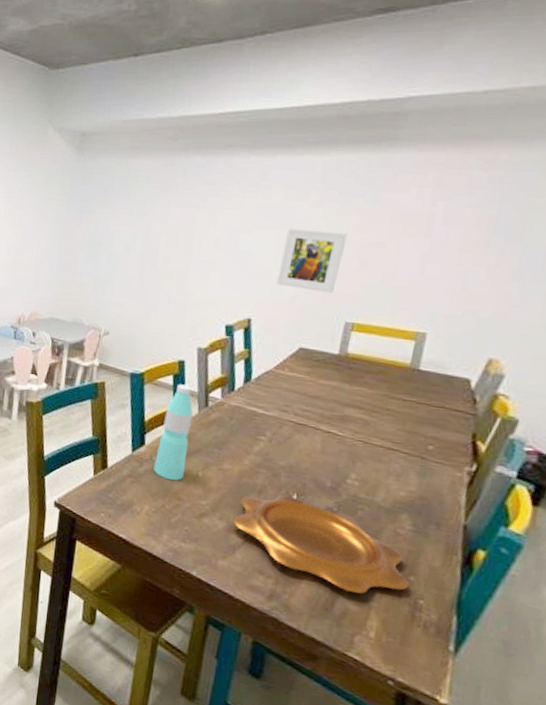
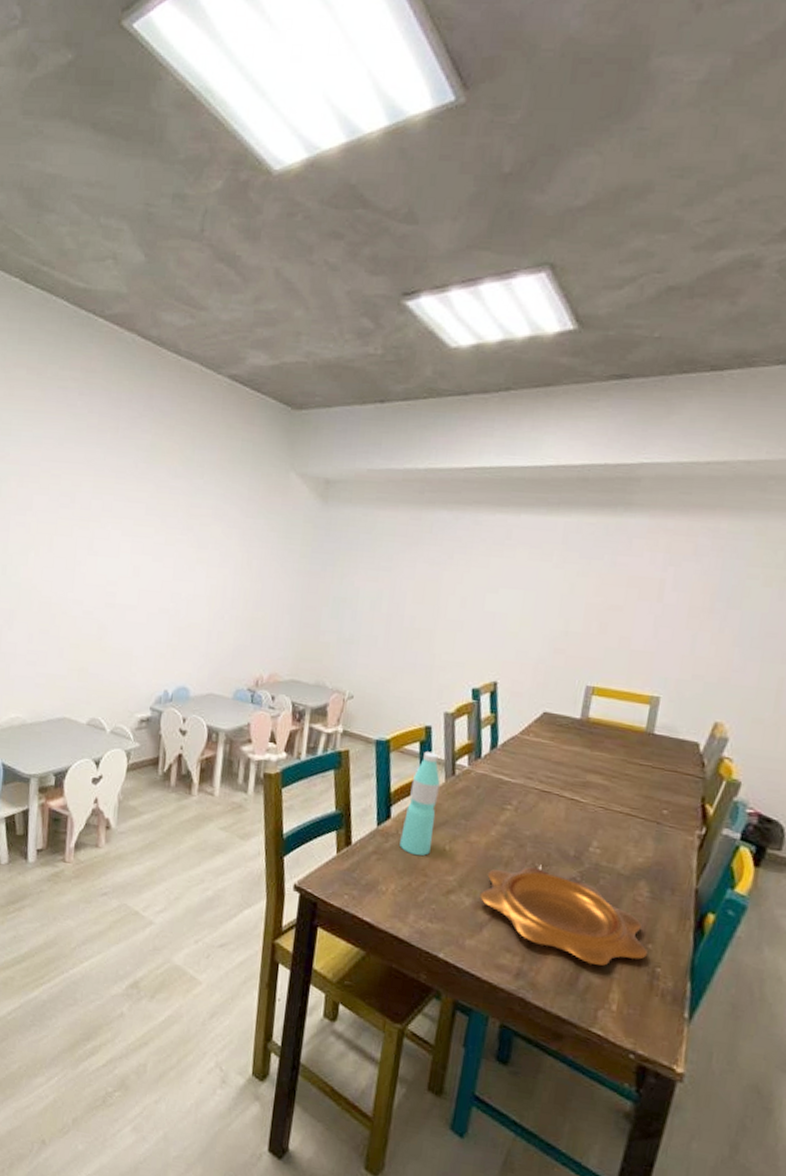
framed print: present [276,229,348,293] -> none [521,590,588,656]

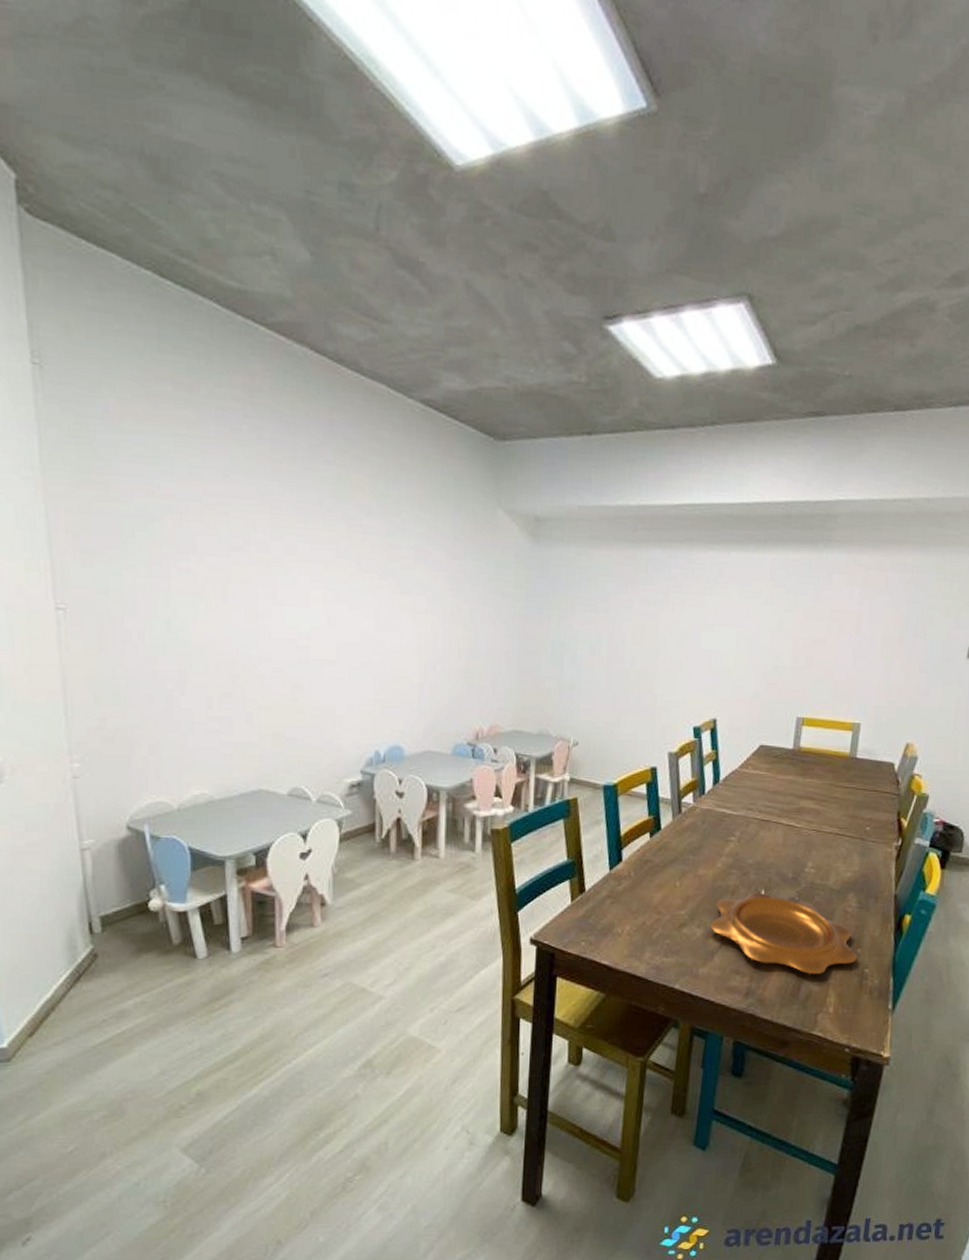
water bottle: present [400,751,440,856] -> none [632,792,668,895]

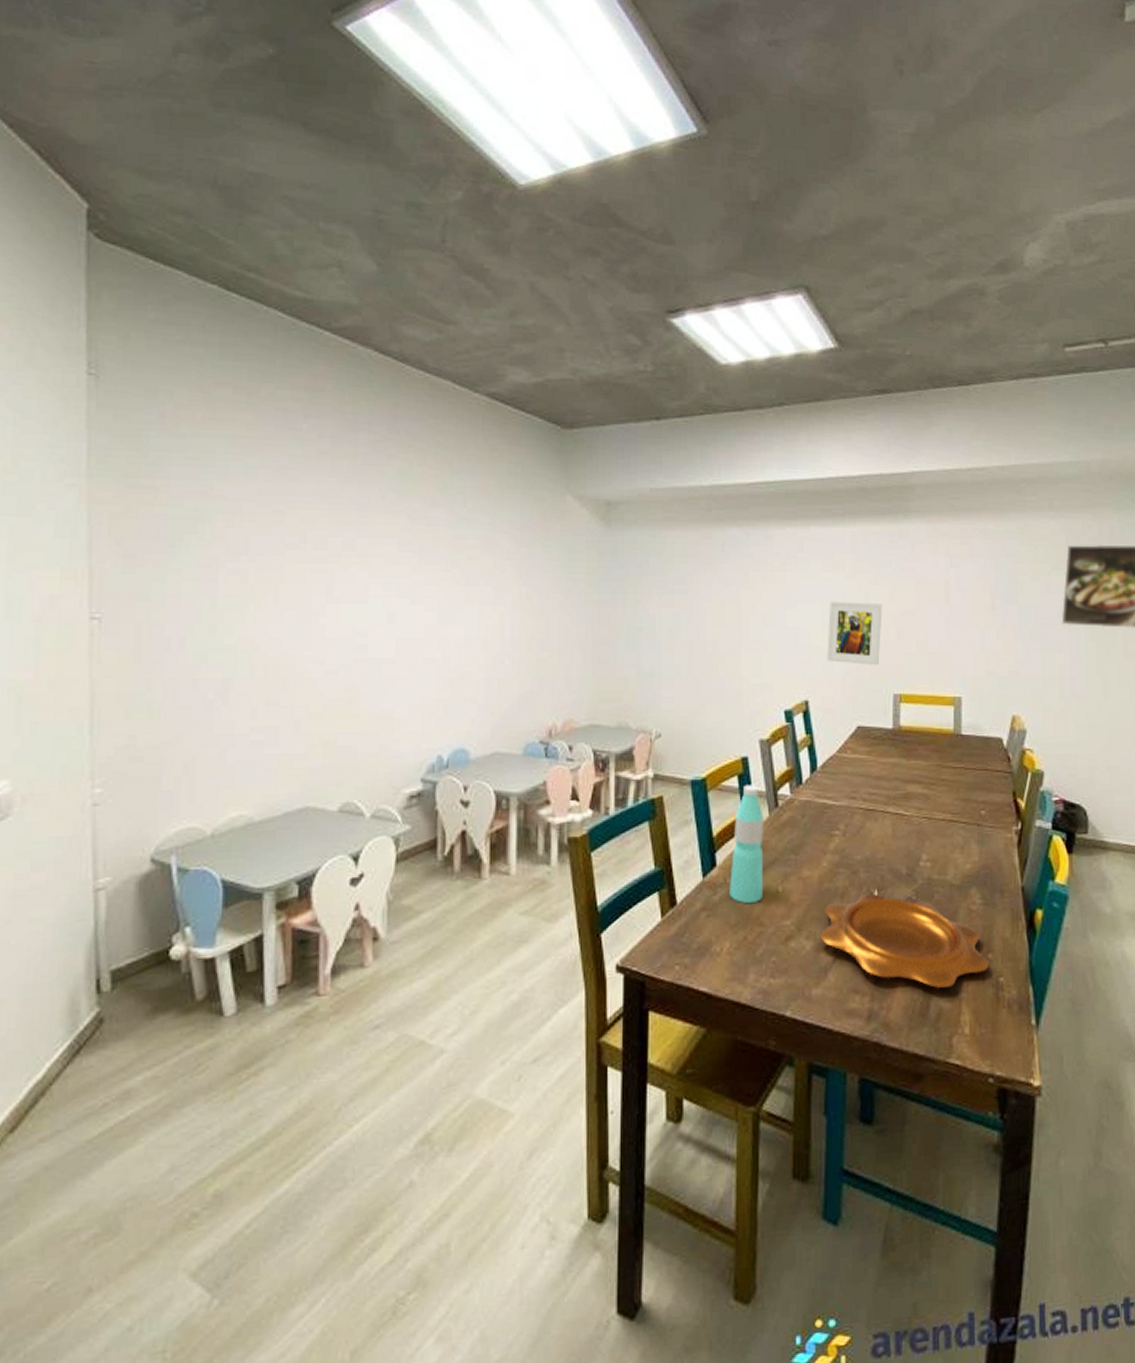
water bottle: none [632,792,668,895] -> present [730,785,764,904]
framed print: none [737,626,795,689] -> present [827,602,883,665]

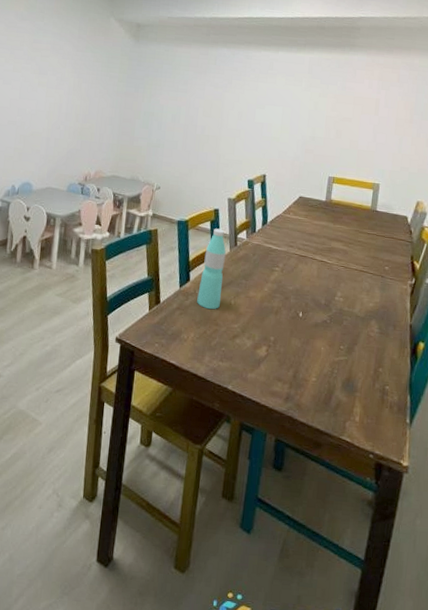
decorative bowl: present [820,894,990,989] -> none [257,314,380,387]
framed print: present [827,602,883,665] -> none [282,106,327,155]

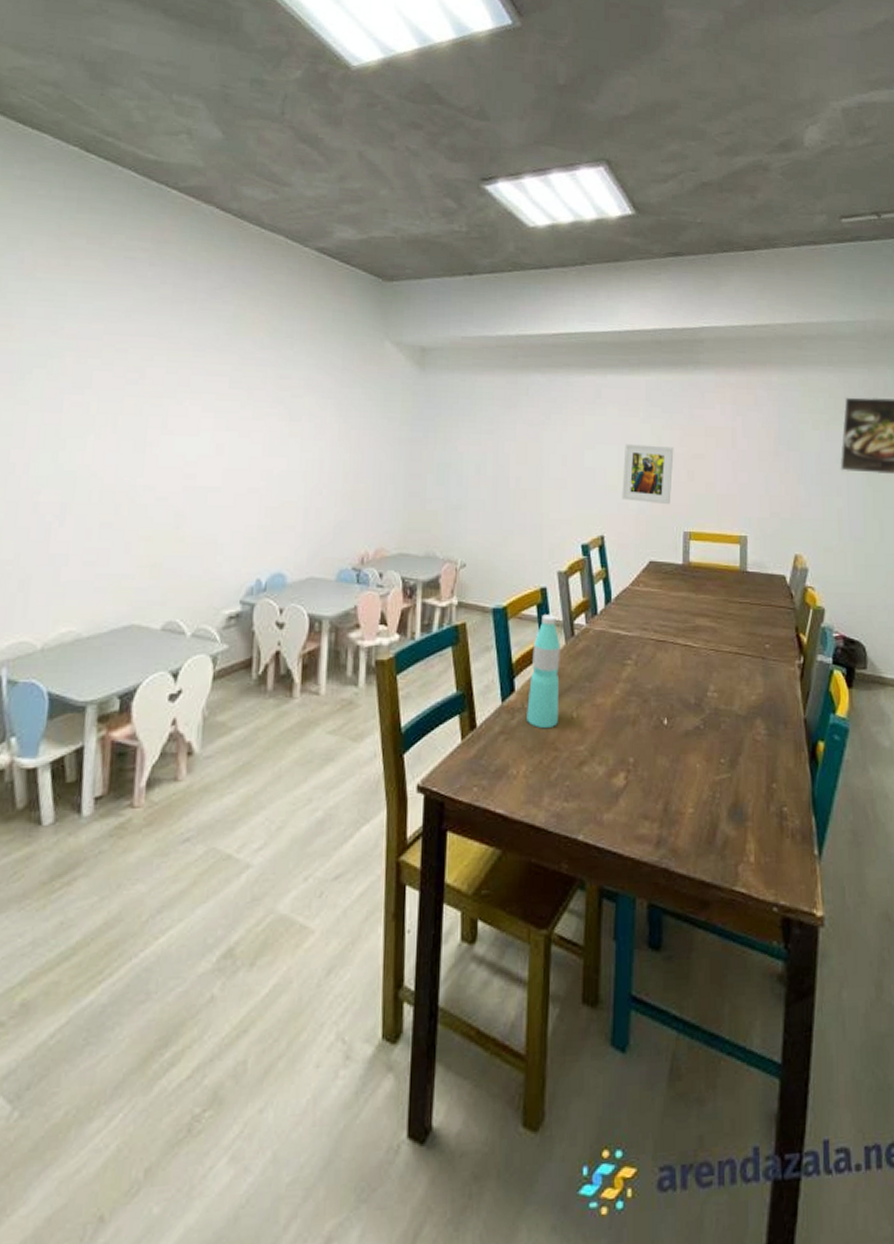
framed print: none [282,106,327,155] -> present [622,444,674,504]

